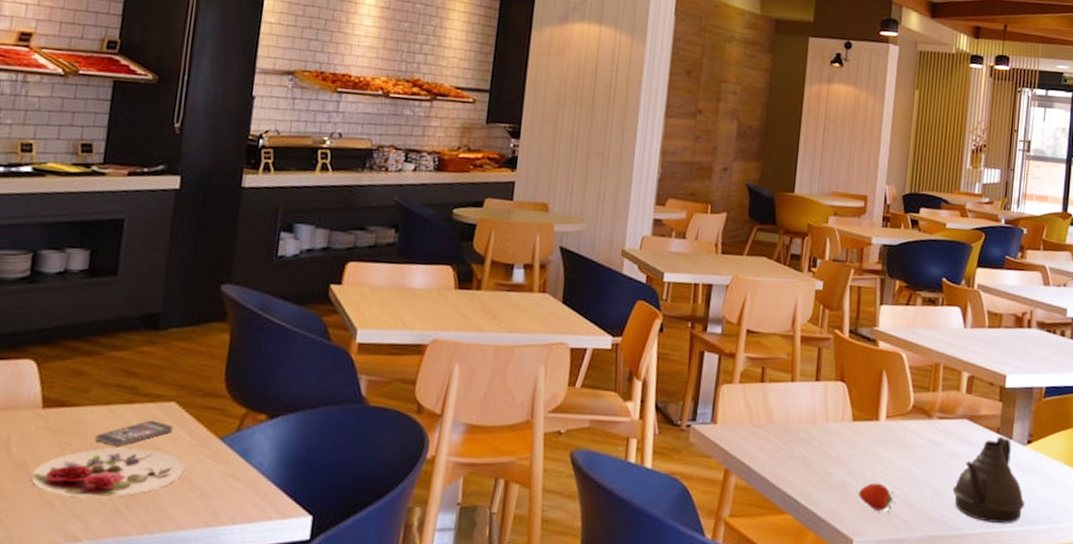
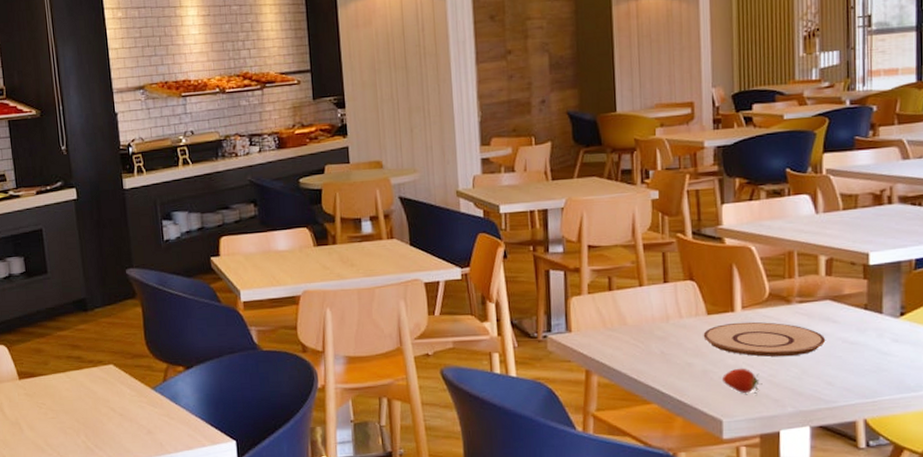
plate: present [30,447,185,498] -> none [23,402,131,442]
smartphone: present [95,420,173,447] -> none [61,380,115,403]
plate: none [846,432,960,475] -> present [703,321,826,357]
teapot: present [952,436,1025,524] -> none [821,312,904,394]

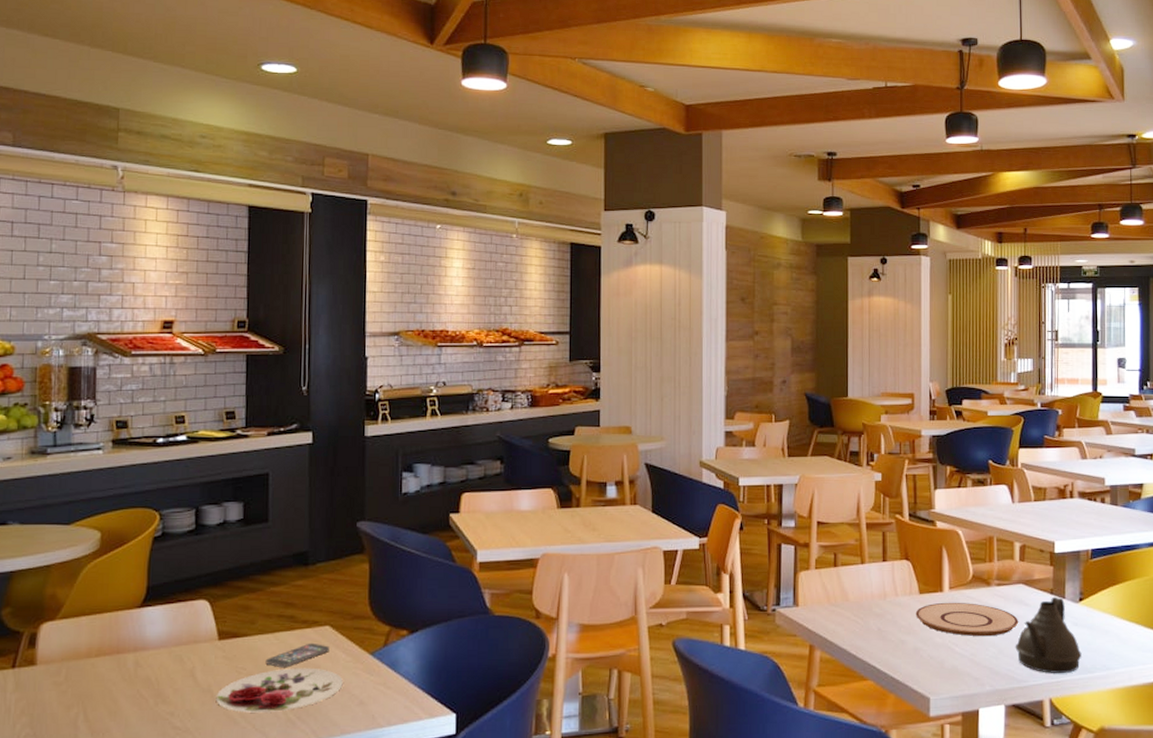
plate: none [23,402,131,442] -> present [216,668,343,713]
smartphone: none [61,380,115,403] -> present [265,643,329,668]
fruit: present [722,368,762,393] -> none [931,646,965,671]
teapot: none [821,312,904,394] -> present [1015,596,1082,674]

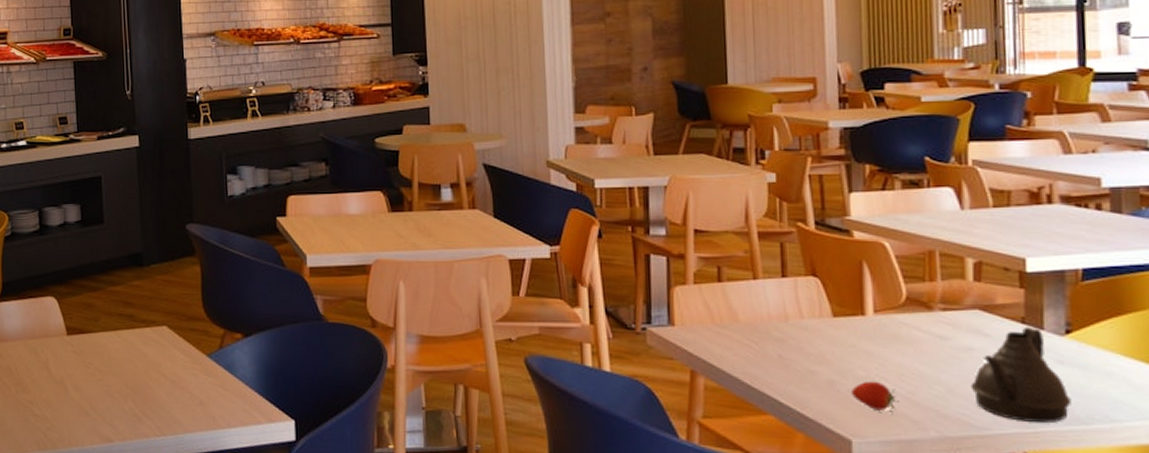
plate: present [216,668,343,713] -> none [68,365,183,407]
smartphone: present [265,643,329,668] -> none [110,342,168,365]
plate: present [915,602,1019,637] -> none [828,328,976,372]
fruit: none [931,646,965,671] -> present [851,381,899,411]

